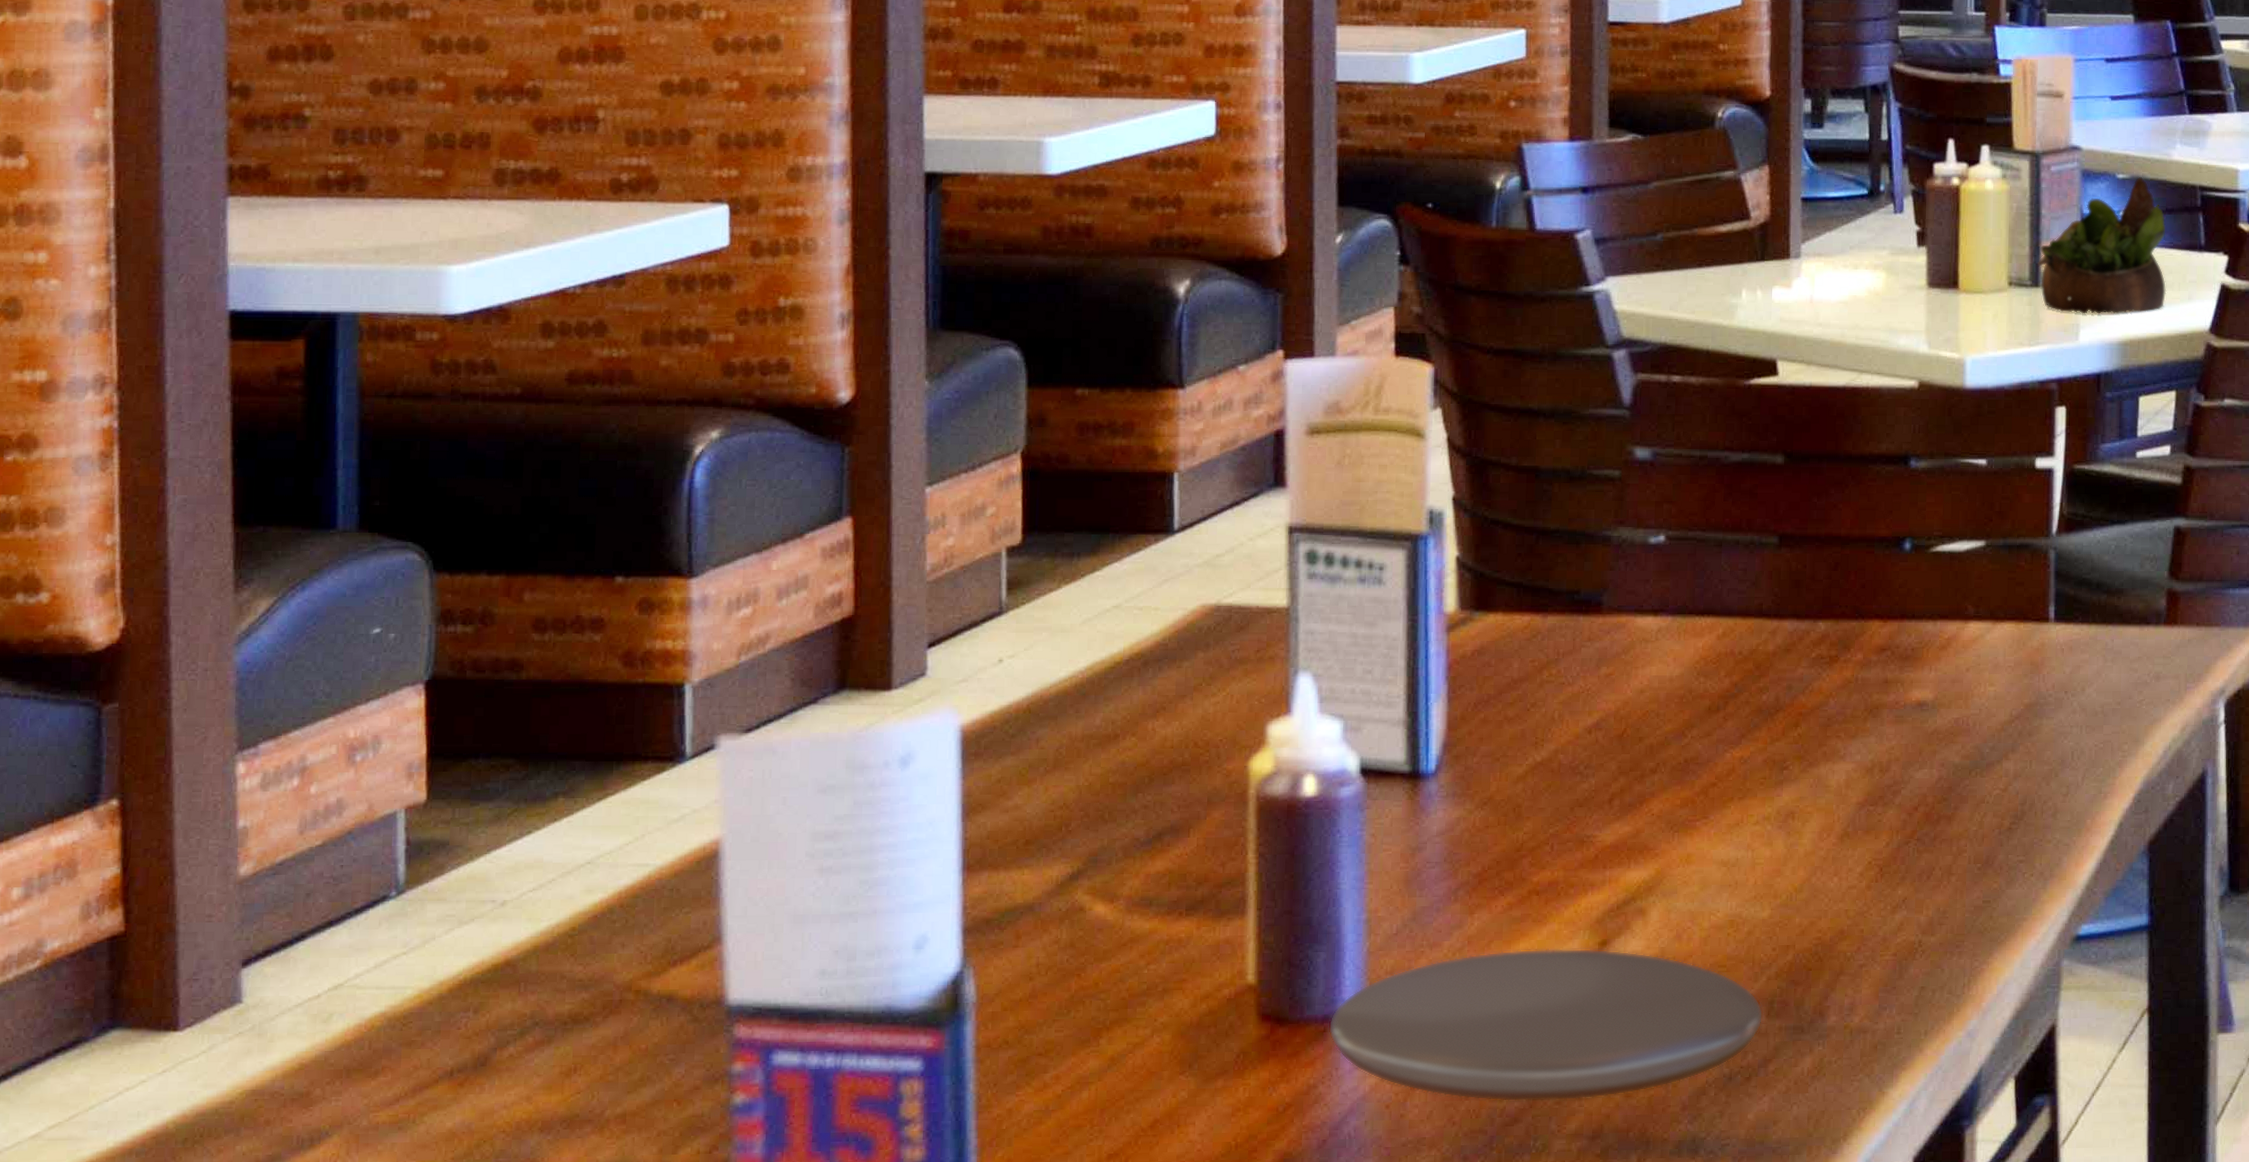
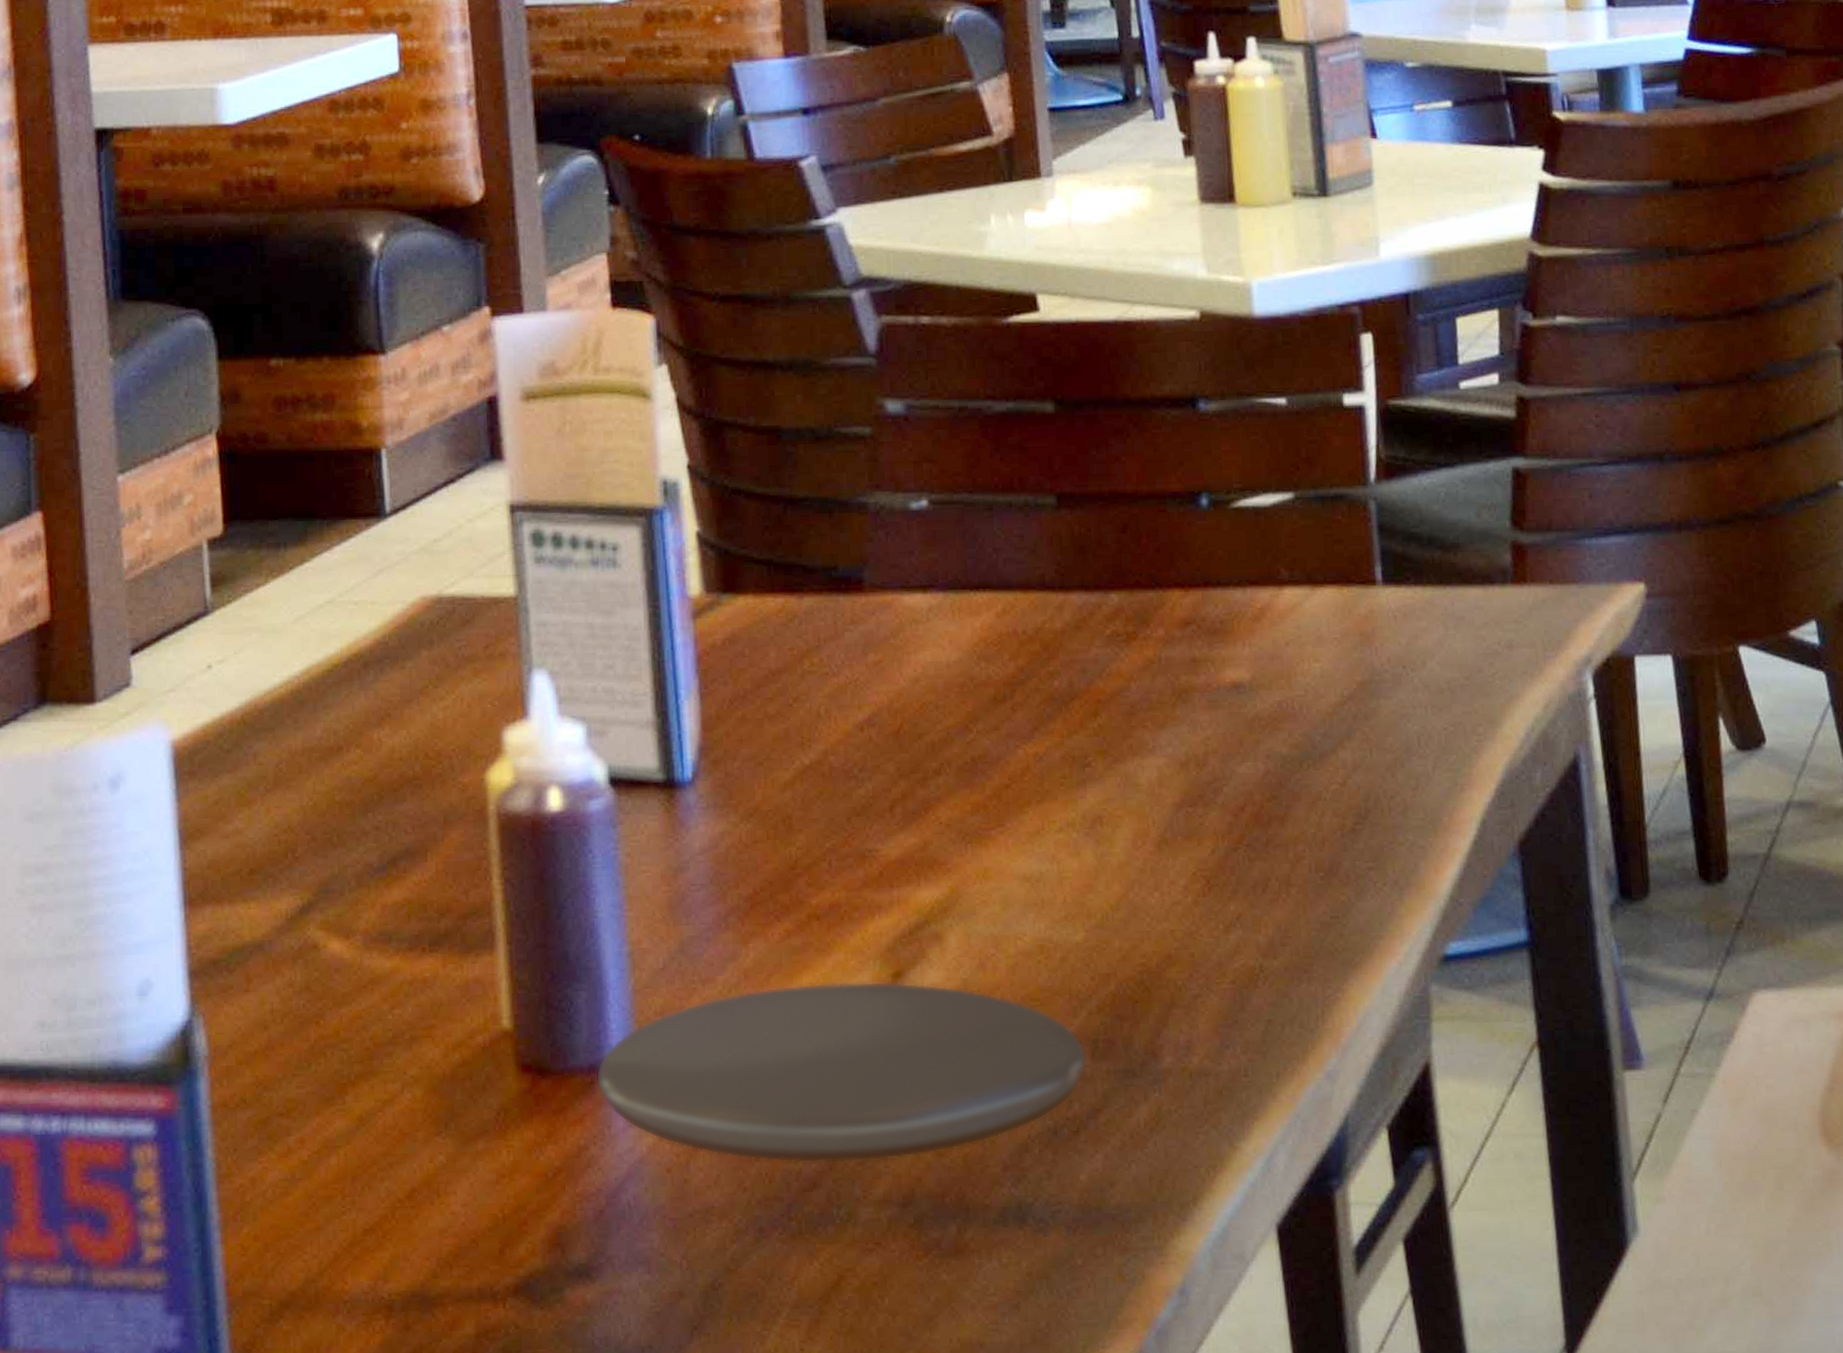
salad: present [2037,177,2167,314] -> none [1323,64,1477,225]

